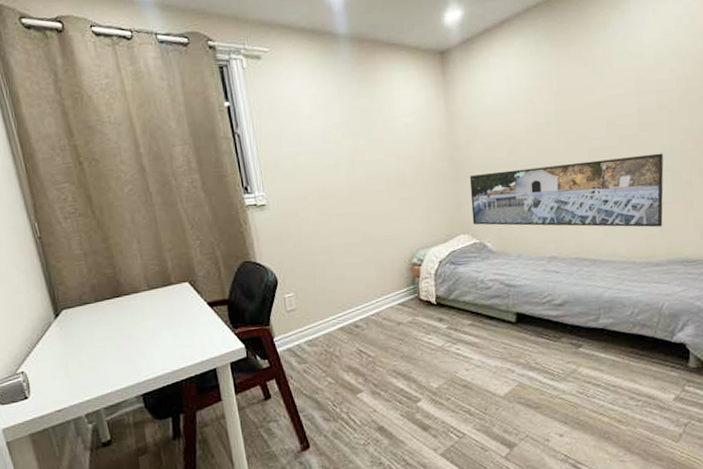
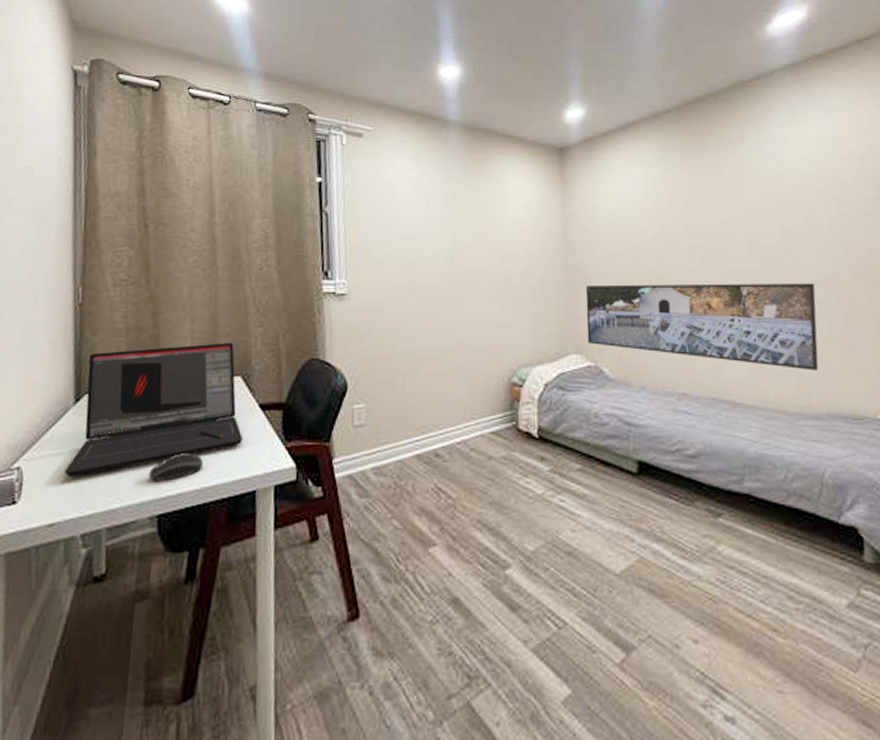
laptop: none [58,256,200,375] -> present [64,343,244,478]
computer mouse: none [128,345,170,371] -> present [148,452,203,482]

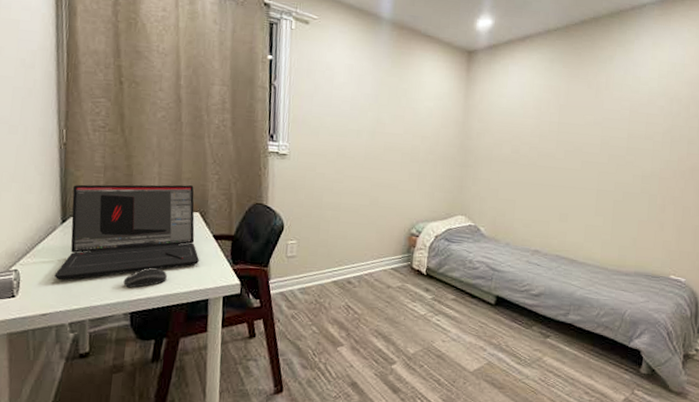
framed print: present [585,283,819,371] -> none [471,164,645,241]

